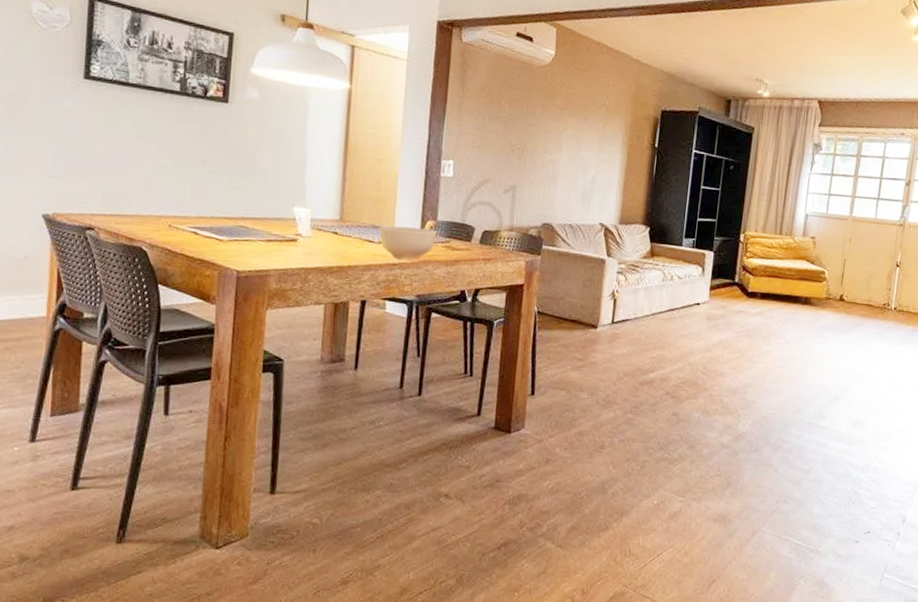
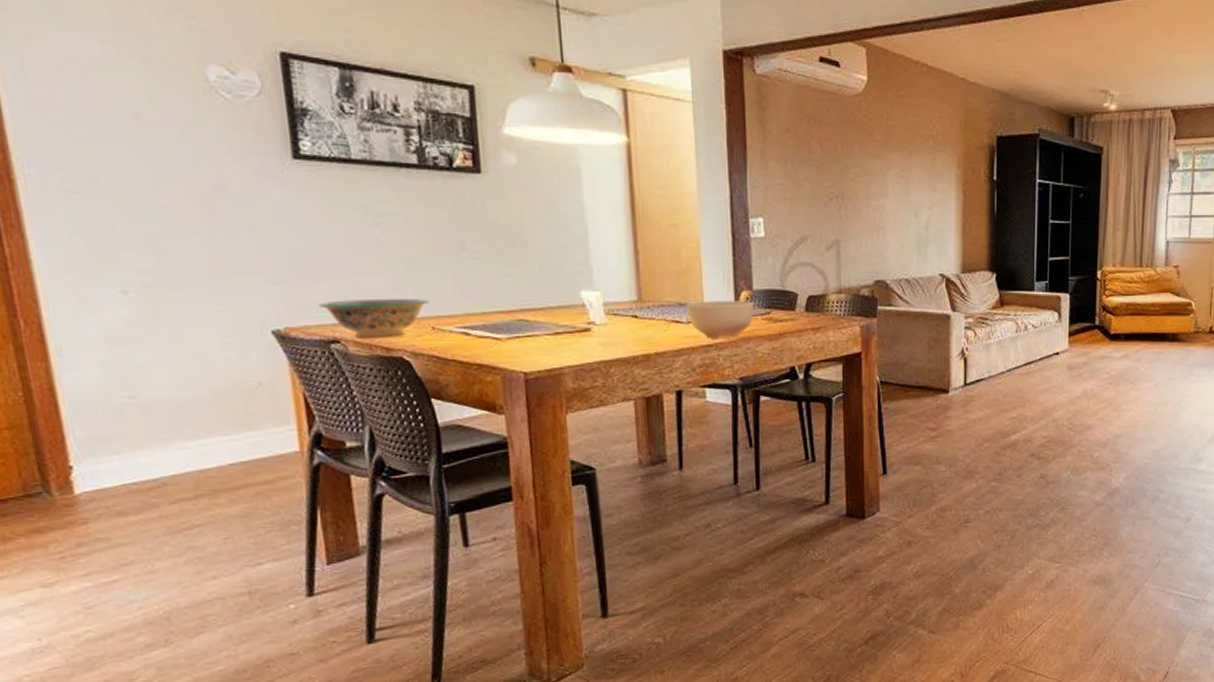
decorative bowl: none [82,195,172,230] -> present [318,298,431,338]

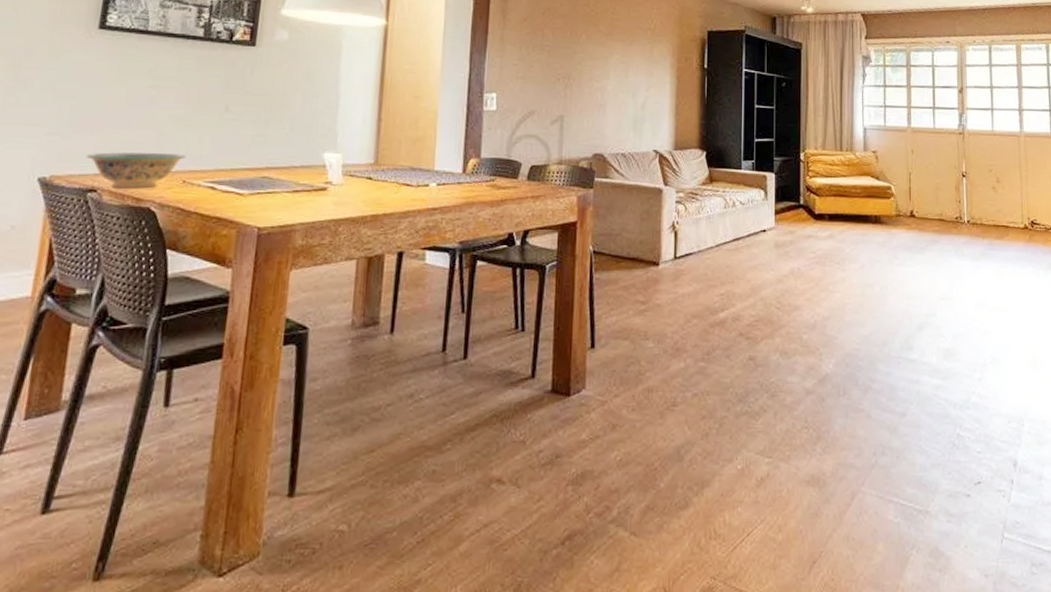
bowl: present [686,301,754,339] -> none [418,166,481,203]

